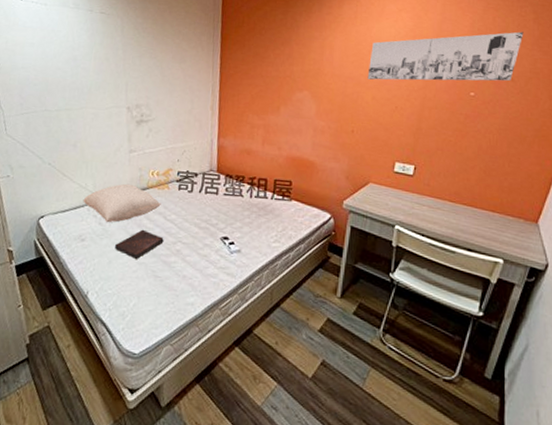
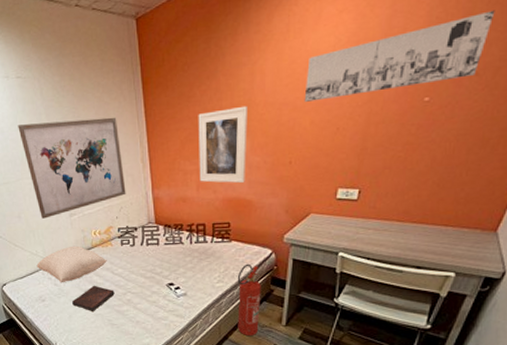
wall art: none [92,56,192,151] -> present [18,117,126,219]
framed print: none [266,73,316,145] -> present [198,105,247,184]
fire extinguisher: none [291,225,318,306] -> present [237,263,261,335]

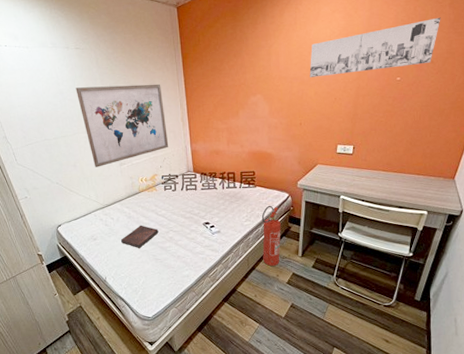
pillow: present [36,245,107,283] -> none [89,190,152,224]
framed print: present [198,105,247,184] -> none [227,78,267,140]

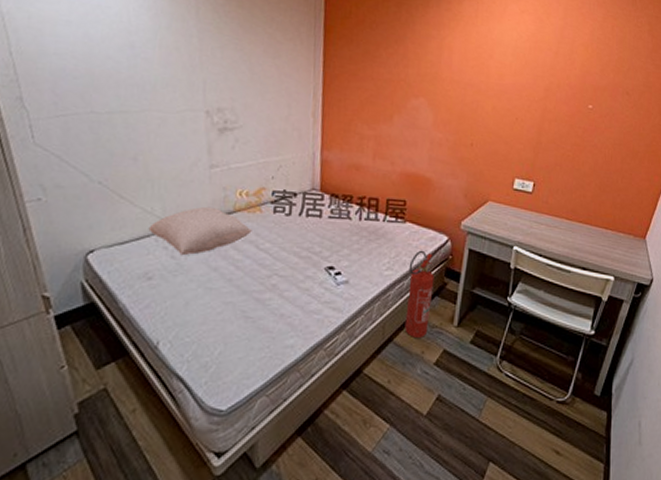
wall art: present [75,84,169,167] -> none [156,43,290,166]
pillow: none [89,190,152,224] -> present [148,206,252,256]
book: present [121,225,159,248] -> none [193,262,256,298]
wall art: present [309,17,441,77] -> none [488,43,639,94]

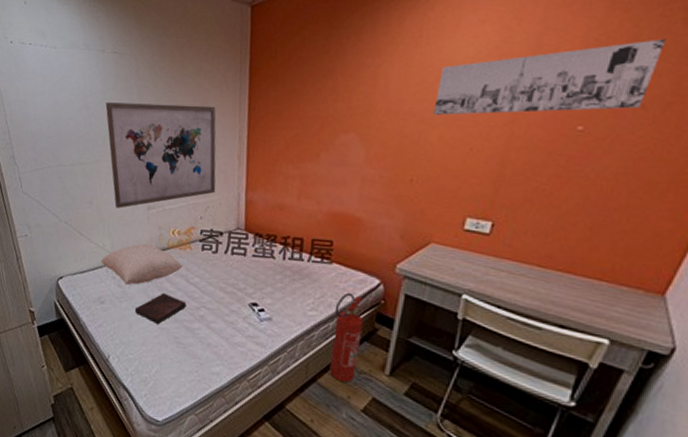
wall art: none [156,43,290,166] -> present [105,102,216,208]
book: none [193,262,256,298] -> present [135,292,187,324]
wall art: none [488,43,639,94] -> present [433,39,666,115]

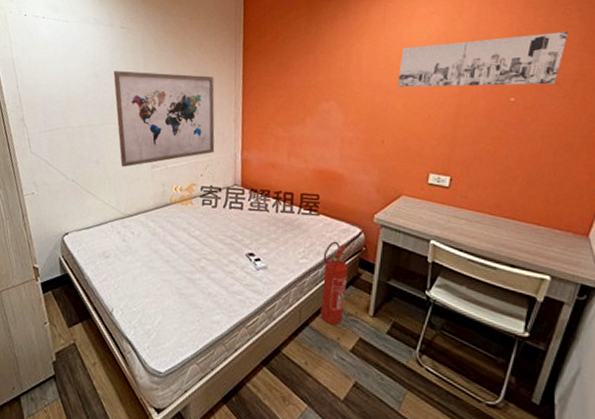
pillow: present [101,243,183,285] -> none [106,199,185,240]
book: present [135,292,187,324] -> none [139,245,188,276]

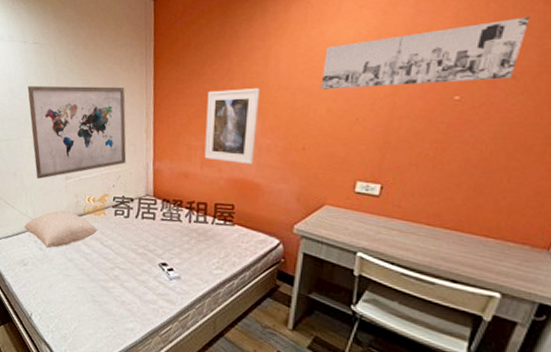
pillow: none [106,199,185,240] -> present [24,210,98,249]
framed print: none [291,82,343,157] -> present [204,87,260,165]
fire extinguisher: present [320,241,348,324] -> none [236,252,266,337]

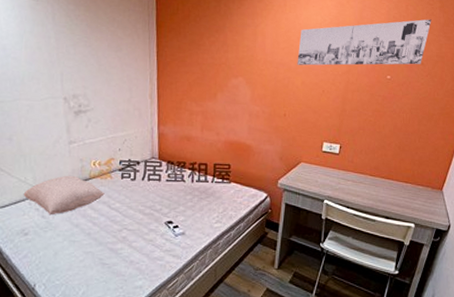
wall art: present [27,86,127,179] -> none [22,44,132,144]
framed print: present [204,87,260,165] -> none [204,60,250,129]

